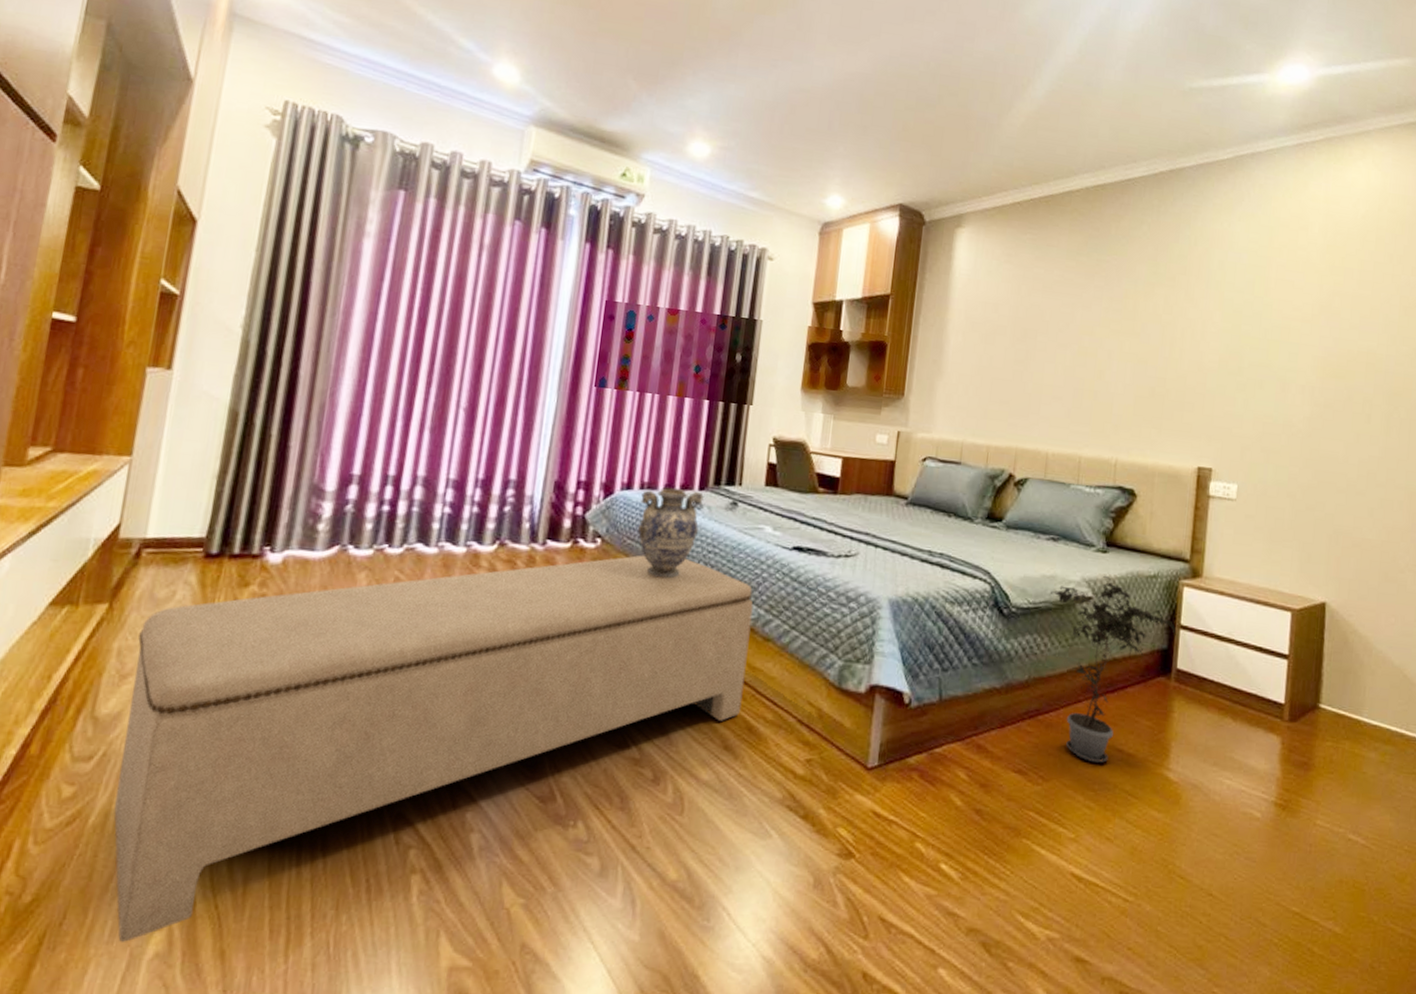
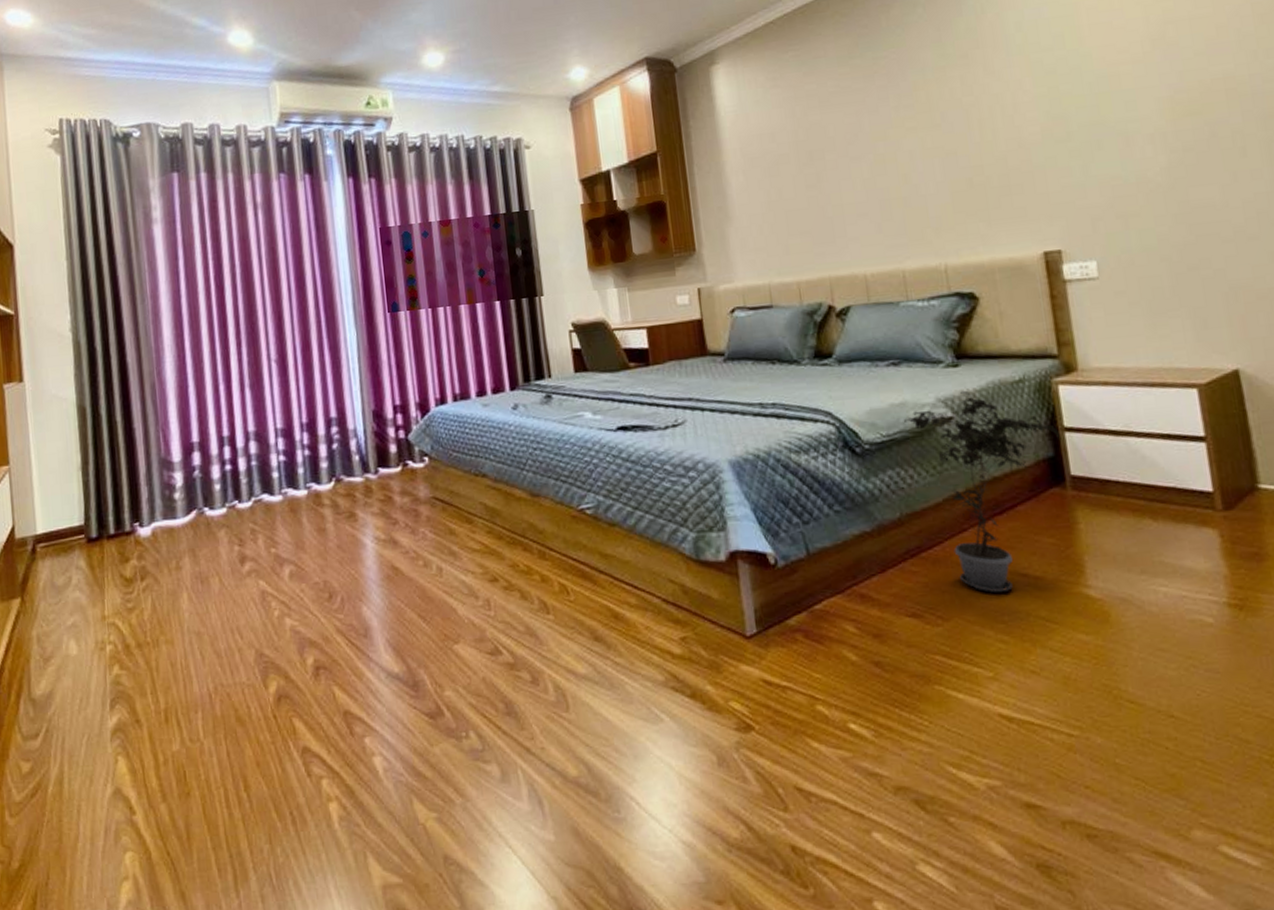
bench: present [114,555,753,942] -> none [50,460,603,894]
decorative vase: present [637,487,704,579] -> none [456,392,520,484]

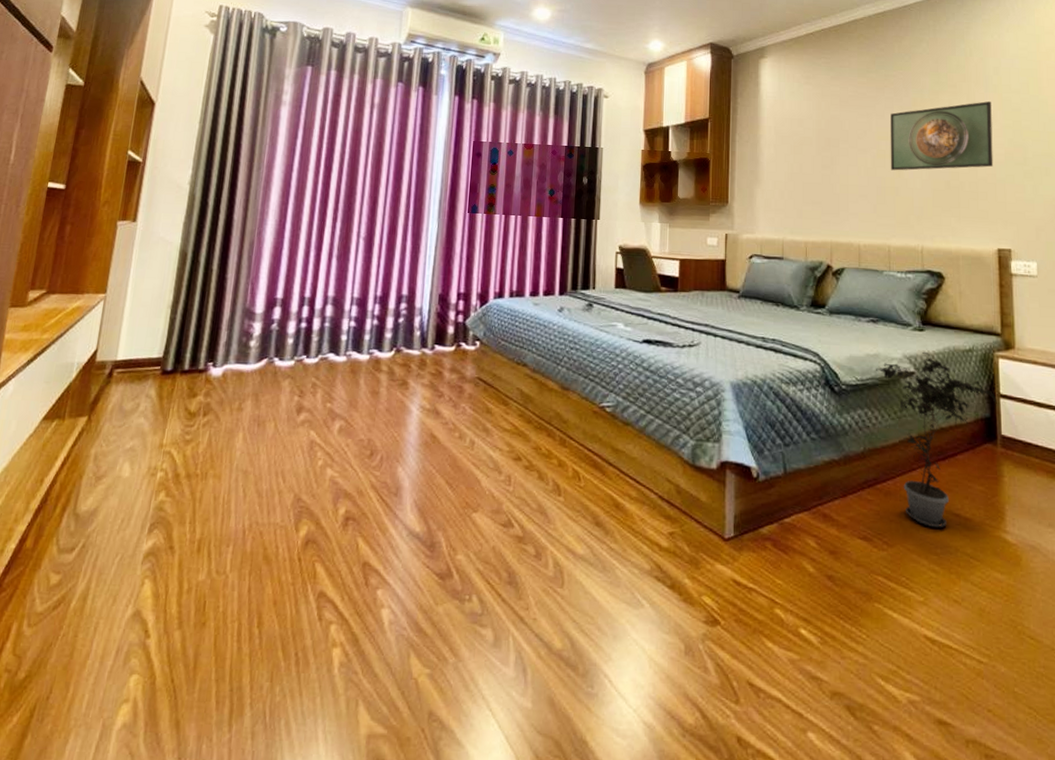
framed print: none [886,68,1028,177] -> present [890,101,994,171]

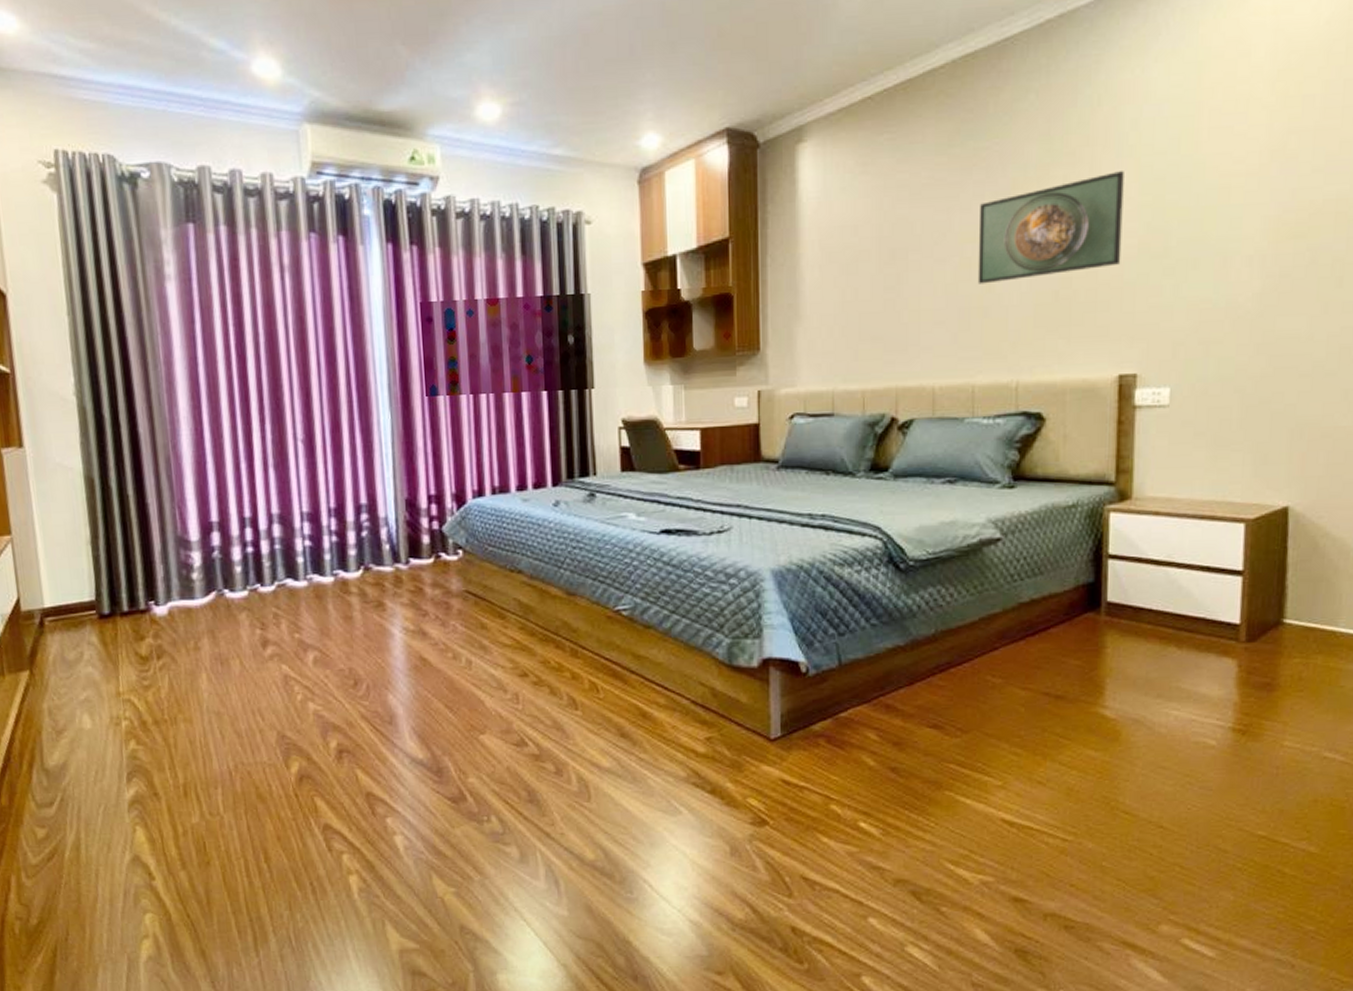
potted plant: present [876,351,996,528] -> none [952,512,1103,710]

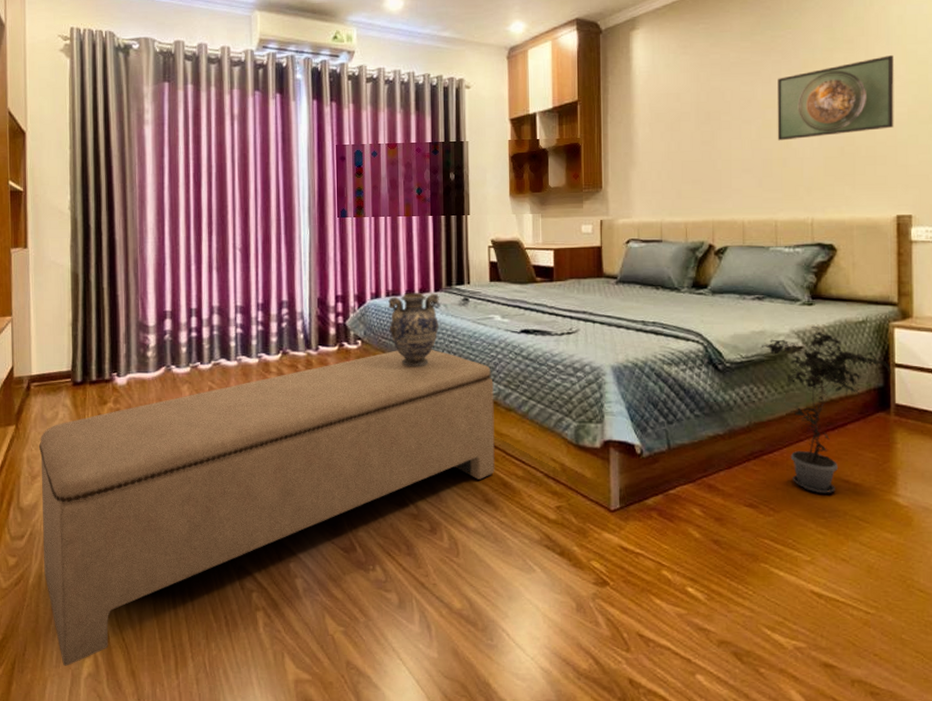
bench: none [62,558,632,950] -> present [39,350,495,666]
decorative vase: none [495,487,560,581] -> present [388,292,440,367]
potted plant: none [952,512,1103,710] -> present [762,325,890,494]

